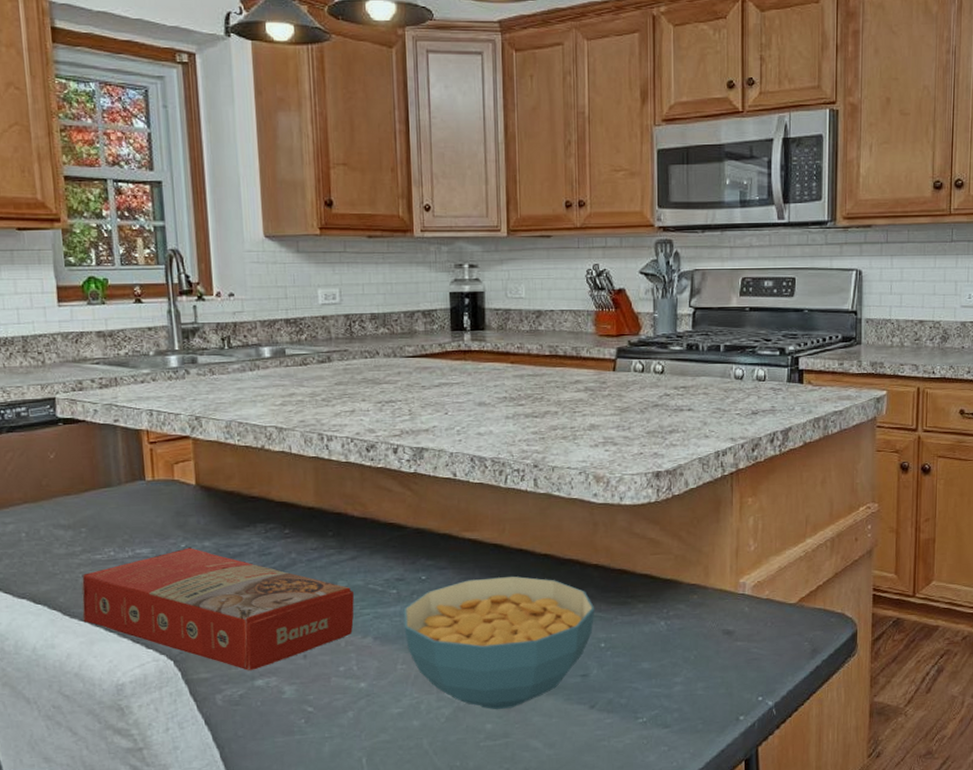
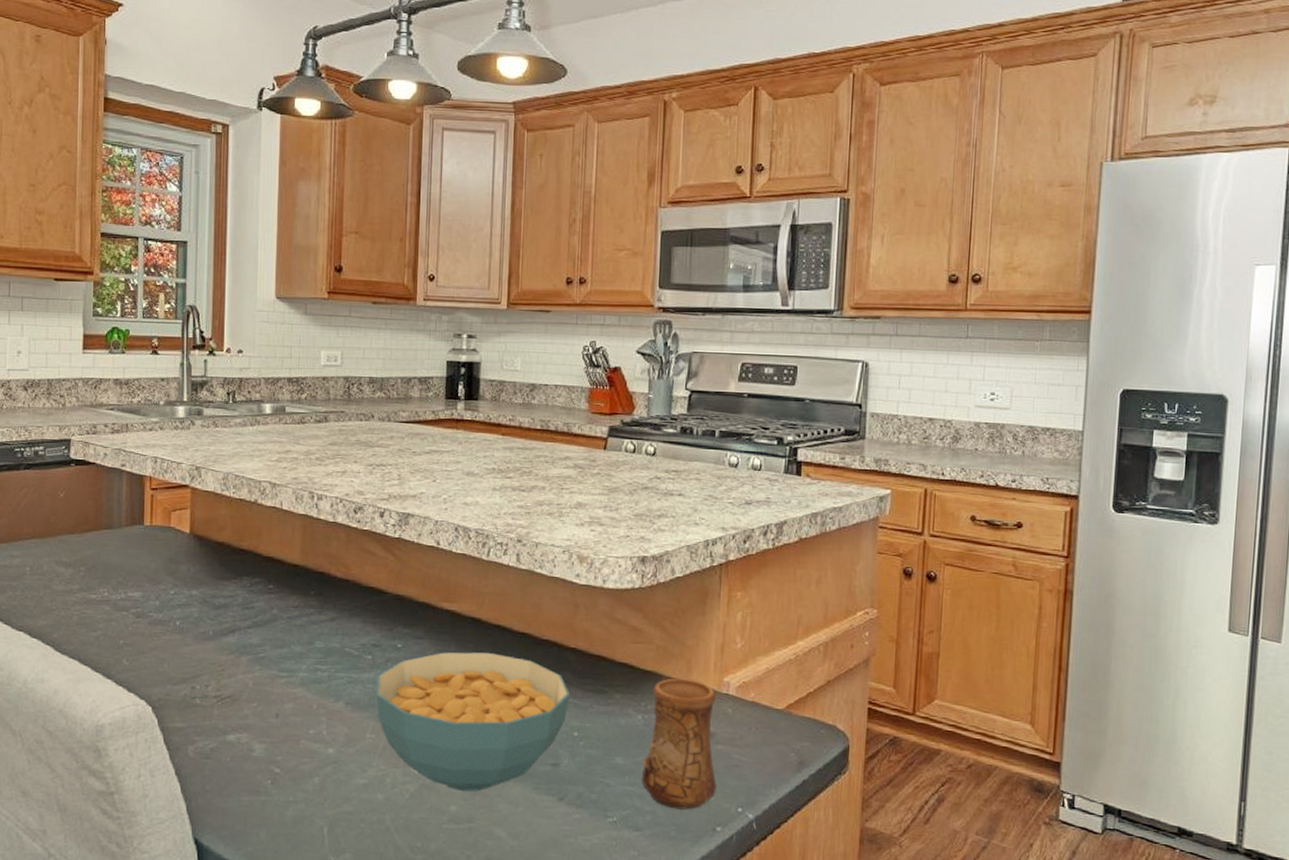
macaroni box: present [81,547,354,672] -> none [72,594,330,725]
cup: none [667,583,738,704] -> present [641,678,717,810]

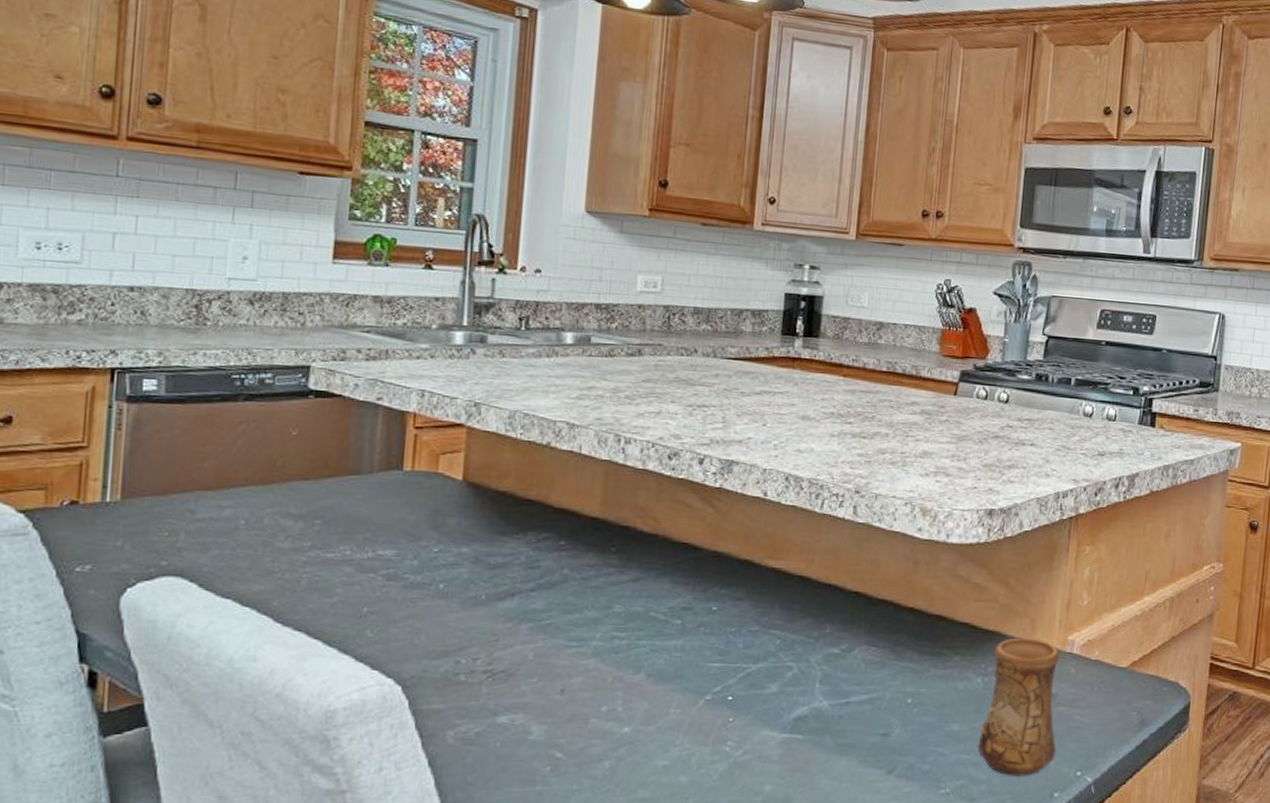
cereal bowl: present [376,652,571,792] -> none [684,613,906,769]

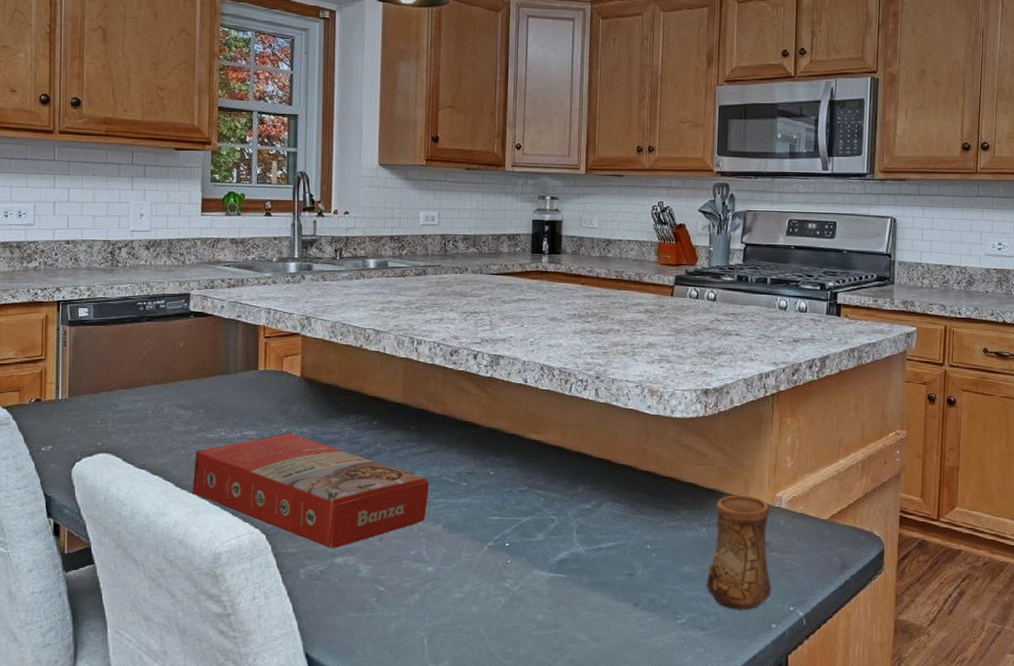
macaroni box: none [298,552,631,705] -> present [192,432,429,549]

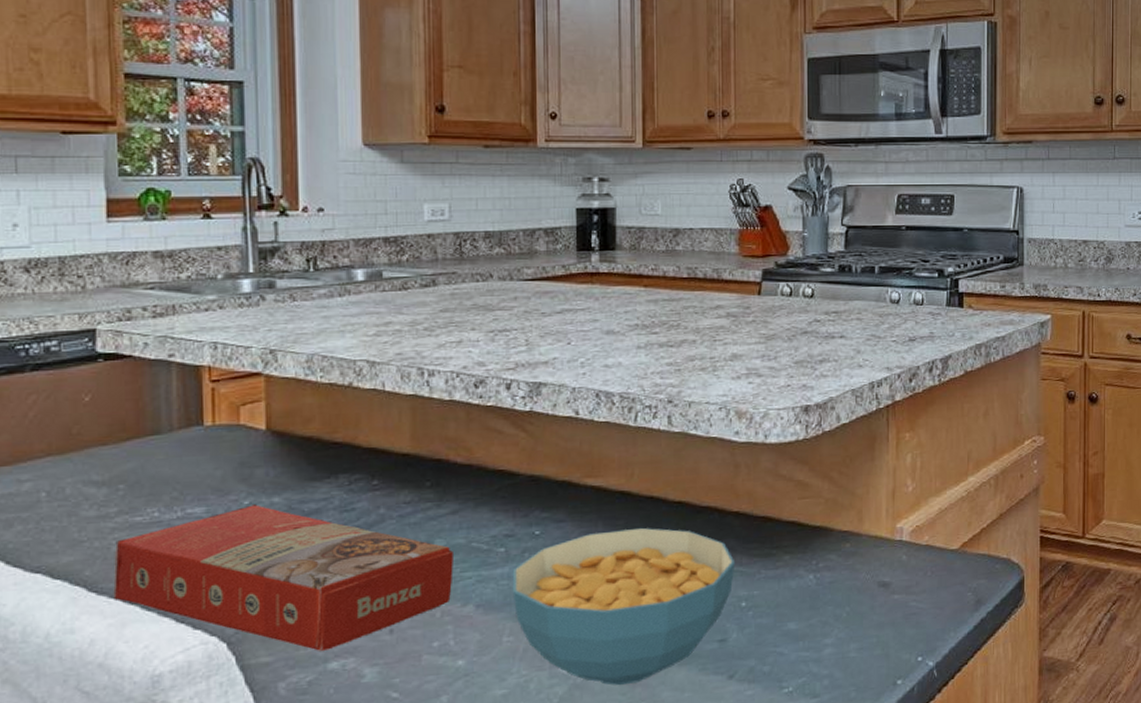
cereal bowl: none [471,476,644,602] -> present [512,527,736,686]
cup: present [706,495,771,610] -> none [816,529,895,669]

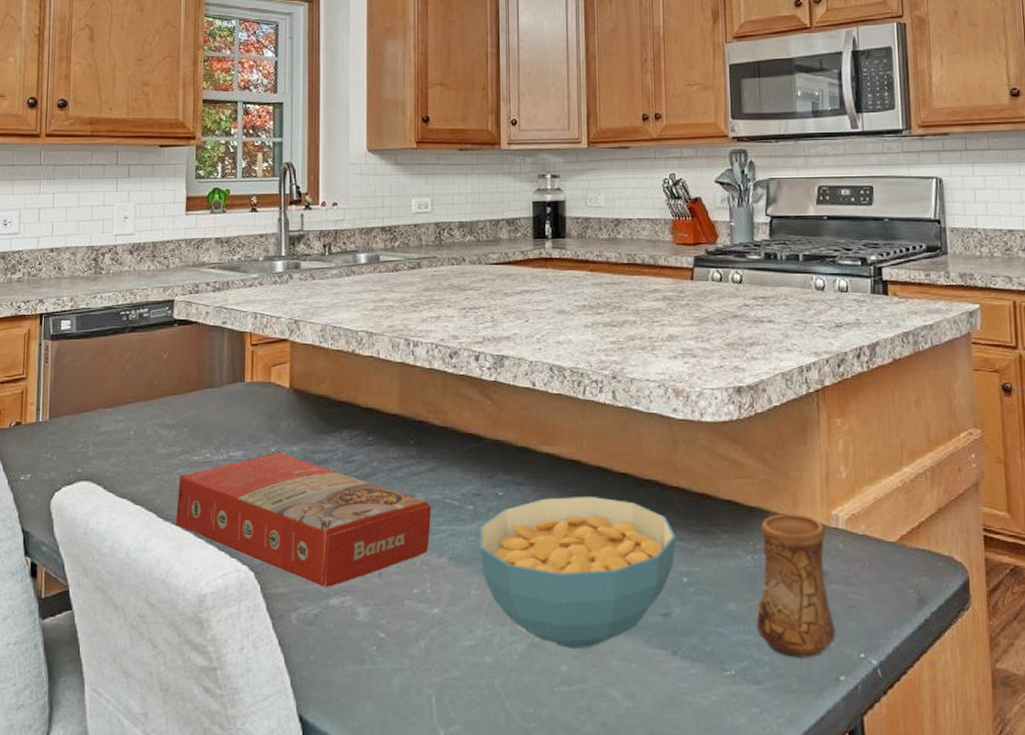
cup: none [816,529,895,669] -> present [756,513,836,658]

